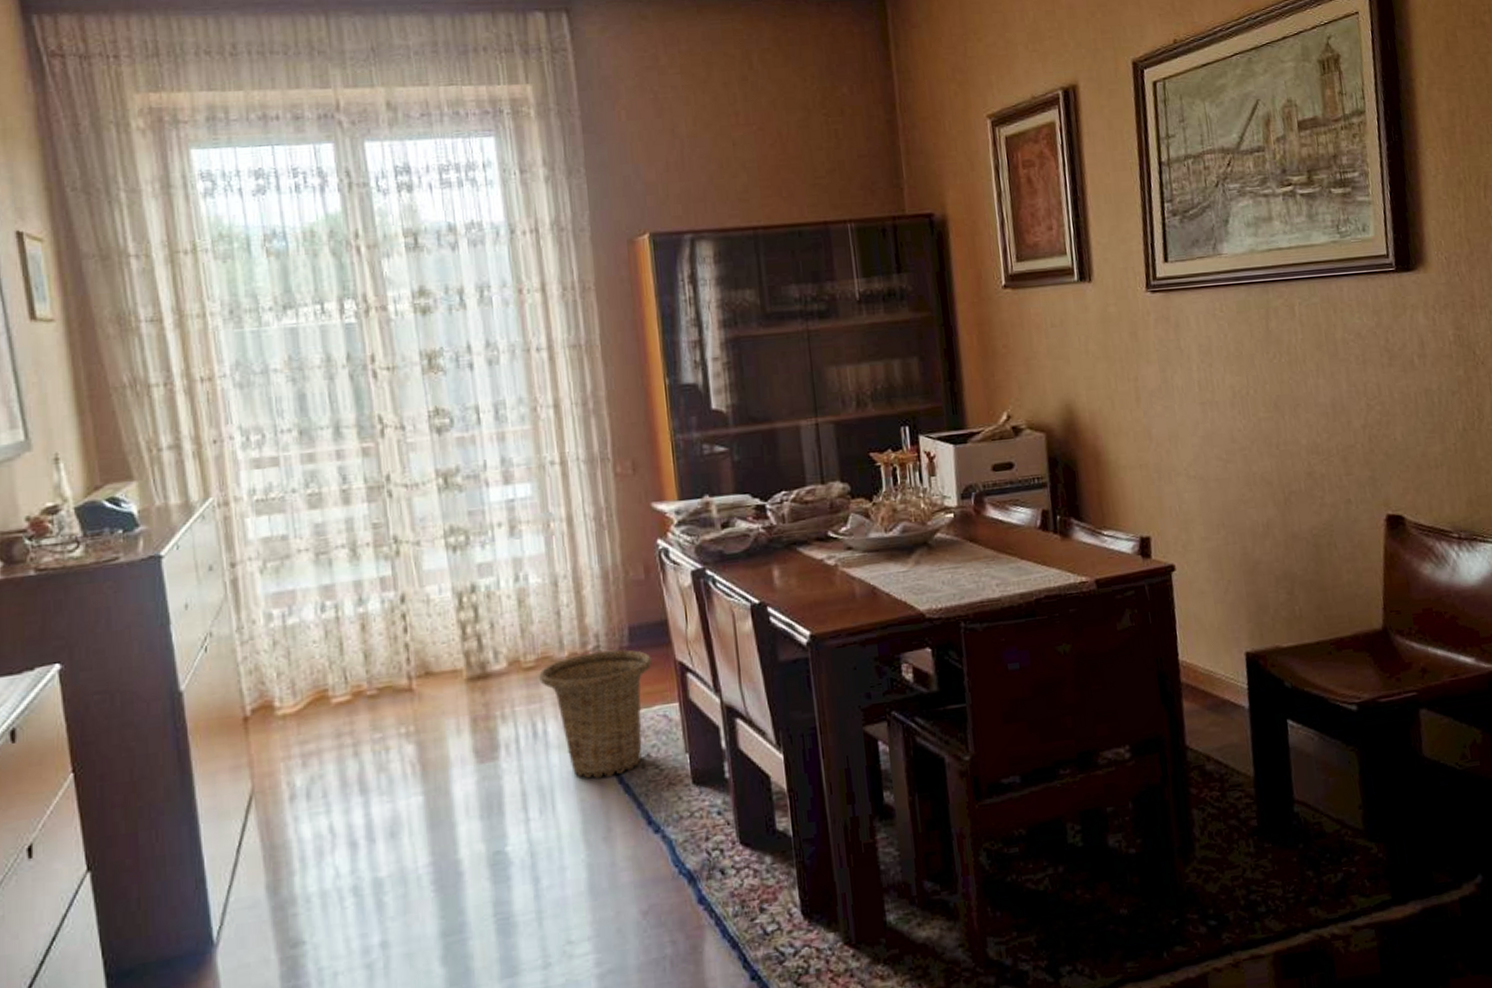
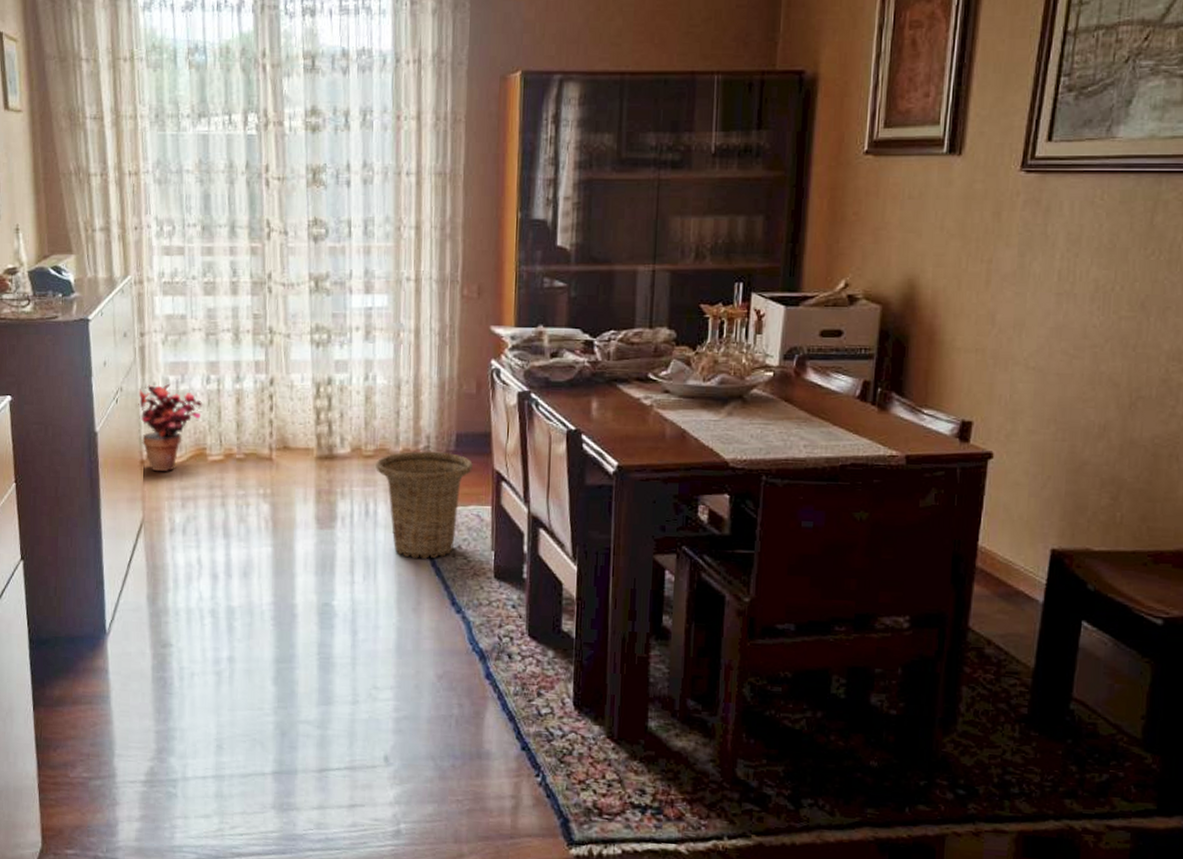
potted plant: none [234,618,319,728] -> present [138,383,203,472]

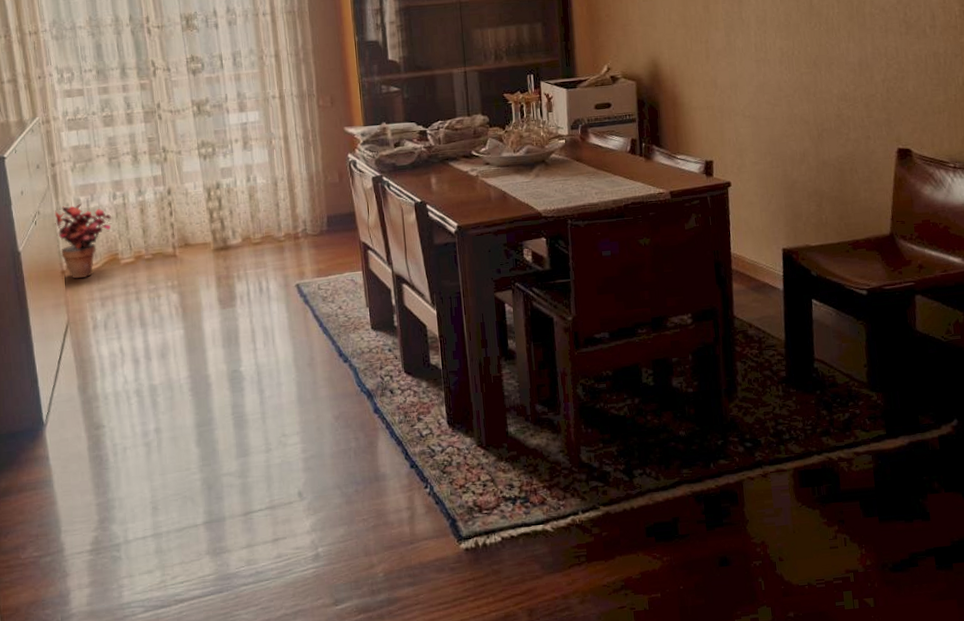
basket: present [376,451,473,559] -> none [264,232,343,322]

